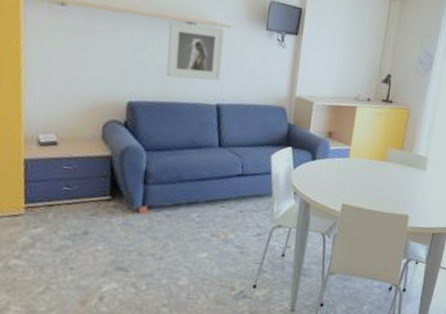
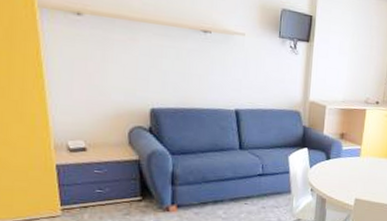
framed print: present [166,21,225,81] -> none [185,30,239,88]

